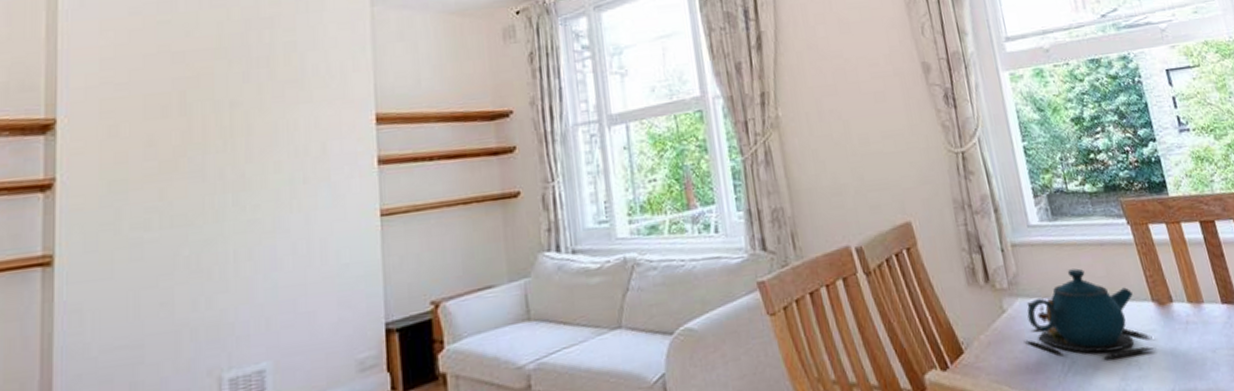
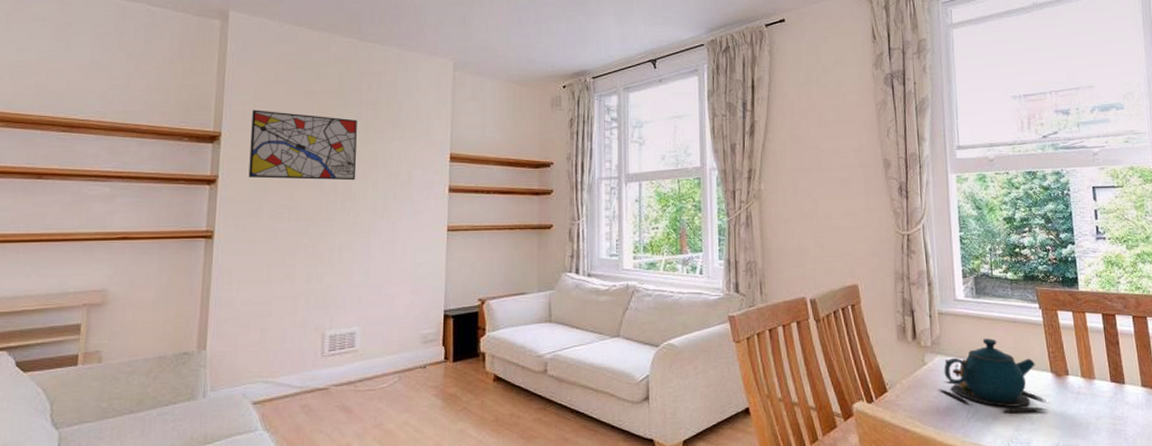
wall art: none [99,82,249,176] -> present [248,110,357,181]

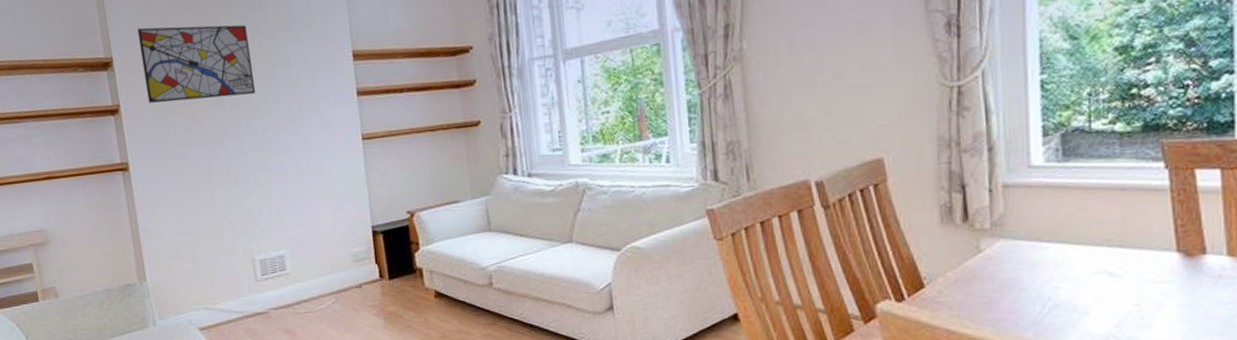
teapot: present [939,338,1049,412] -> none [1000,213,1169,306]

